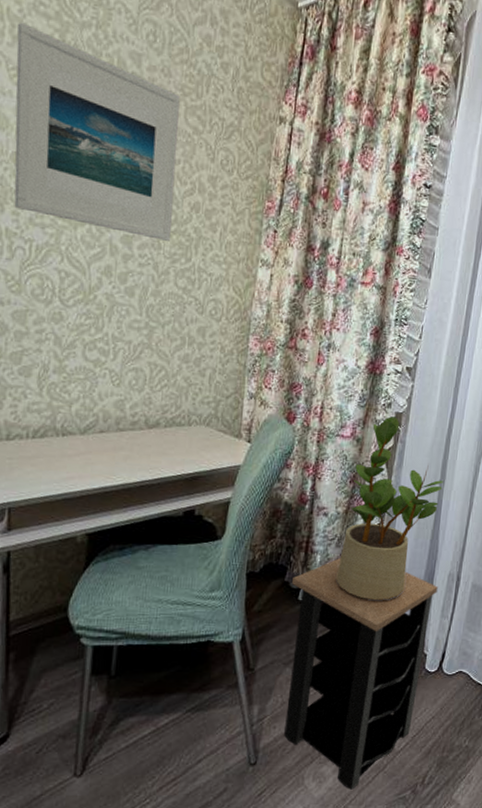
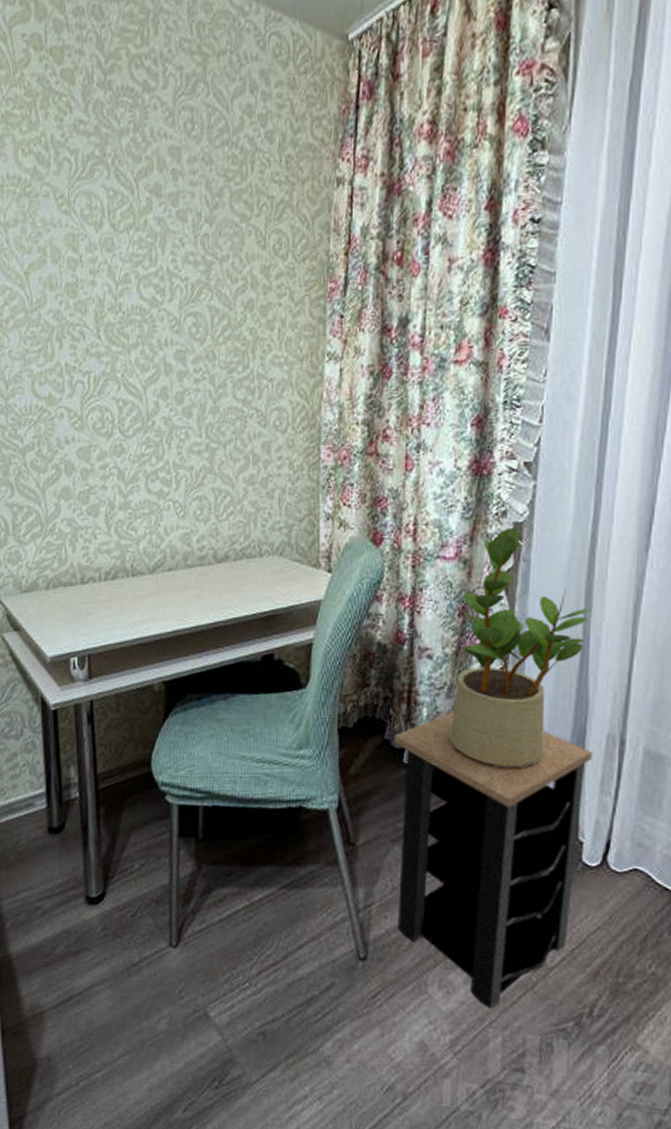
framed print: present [14,21,180,241] -> none [62,146,226,350]

